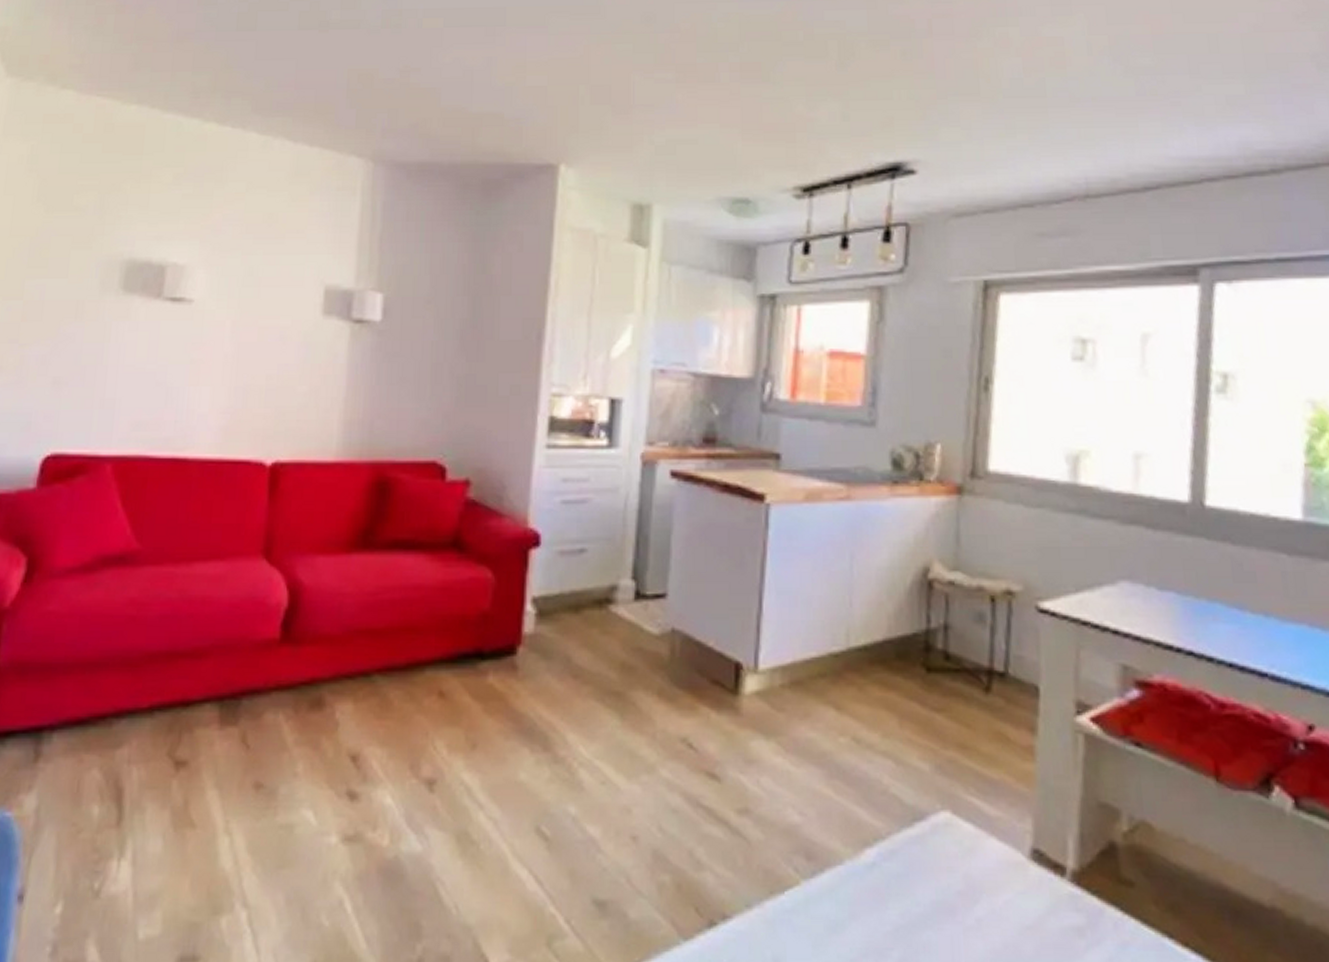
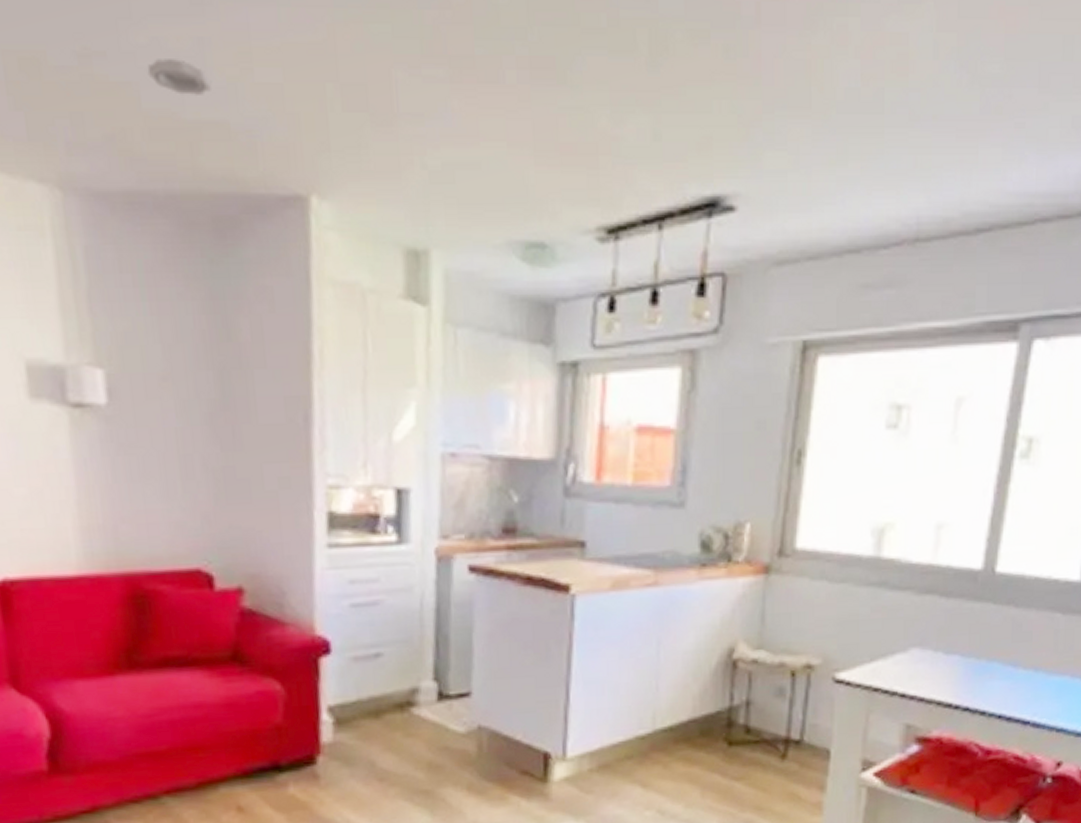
smoke detector: none [448,72,494,96] -> present [147,59,212,95]

